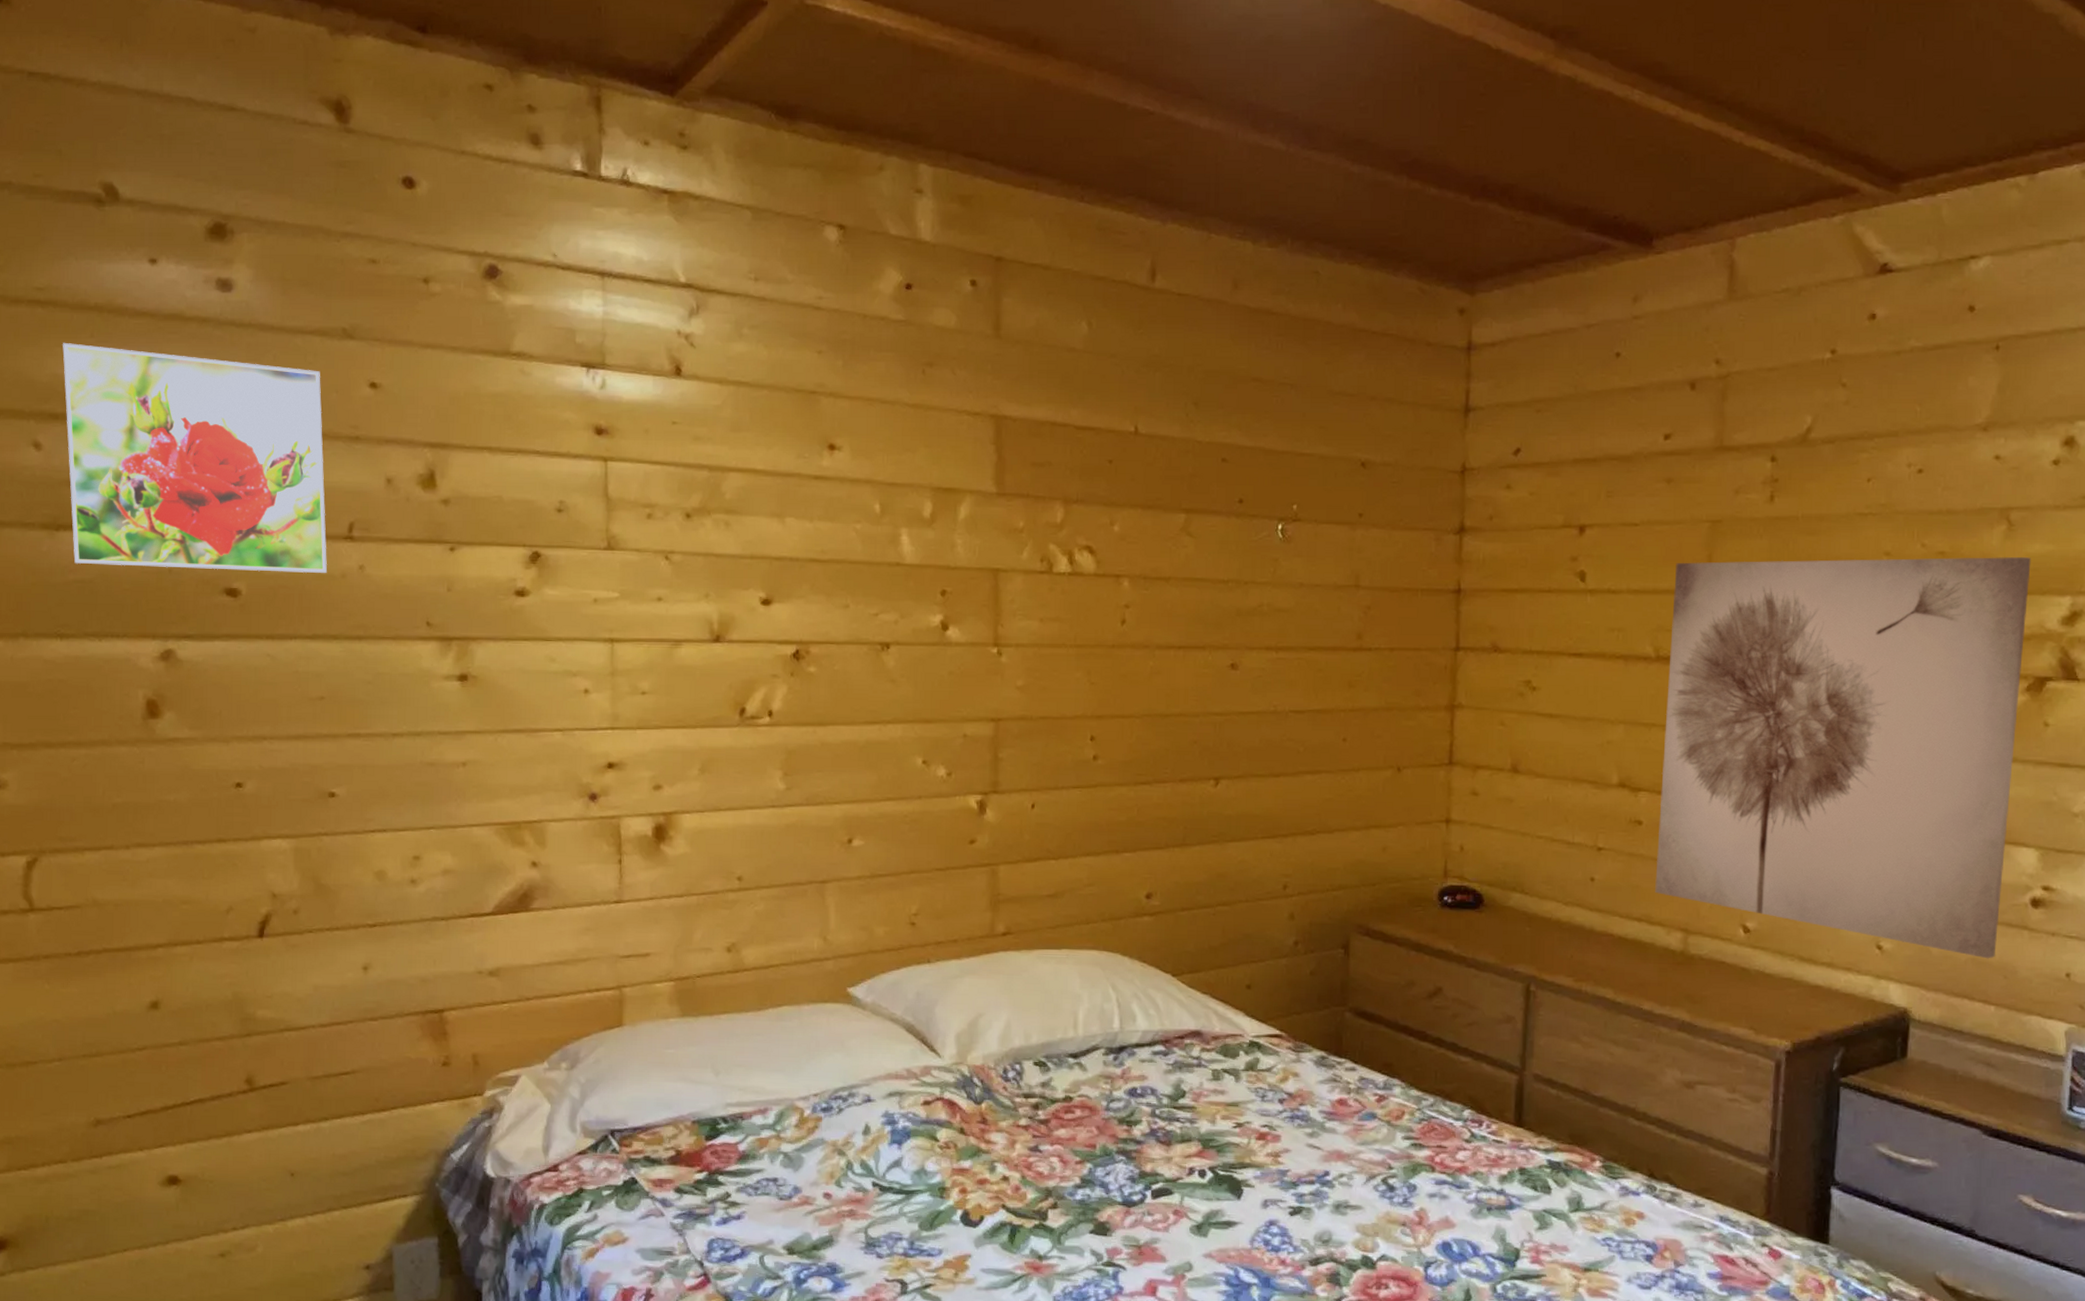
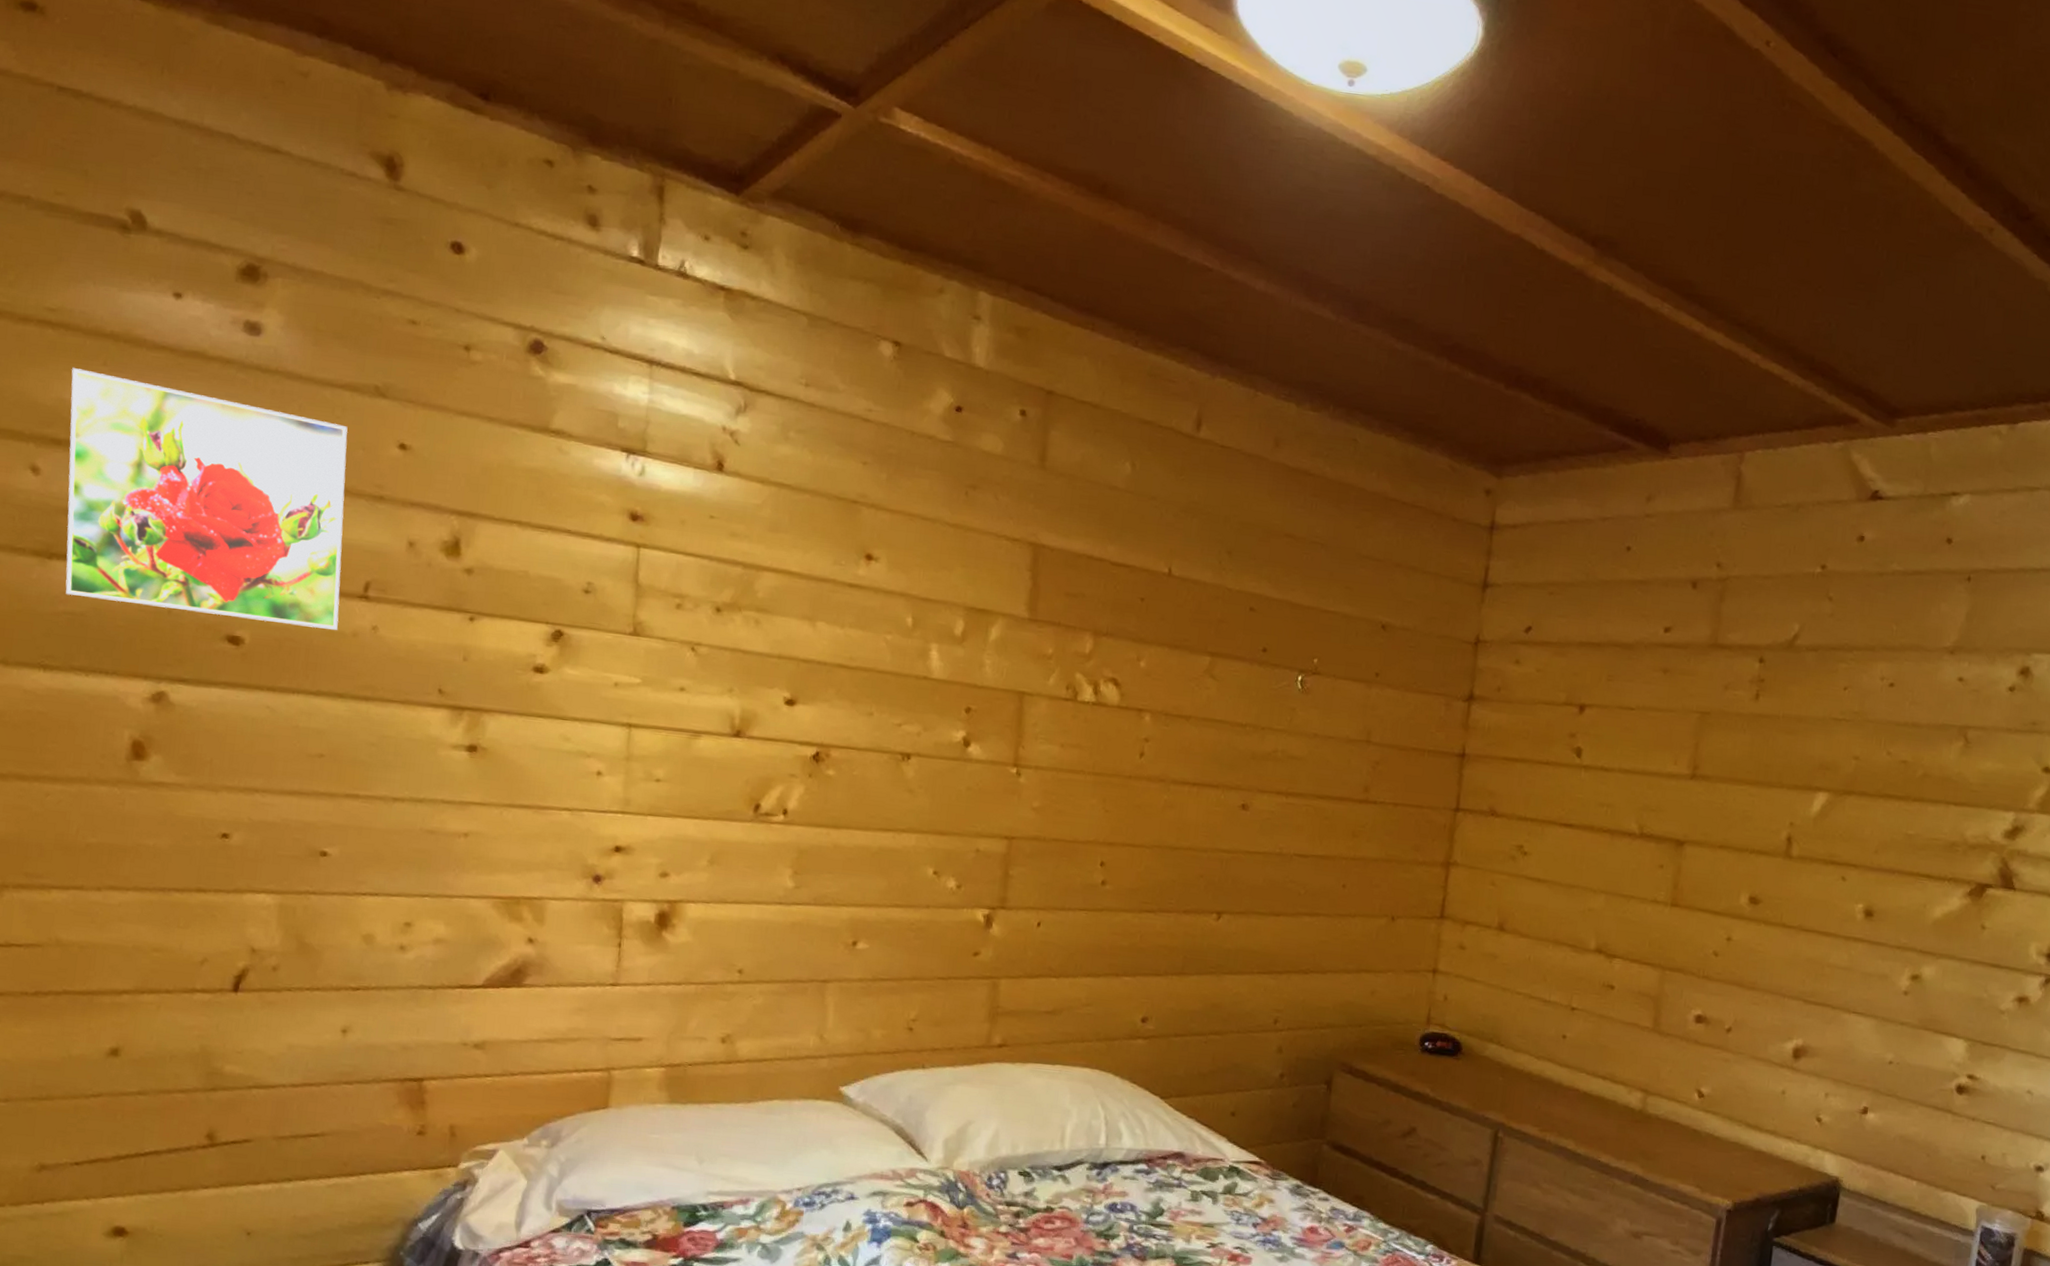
wall art: present [1655,557,2031,959] -> none [1621,748,1983,1138]

